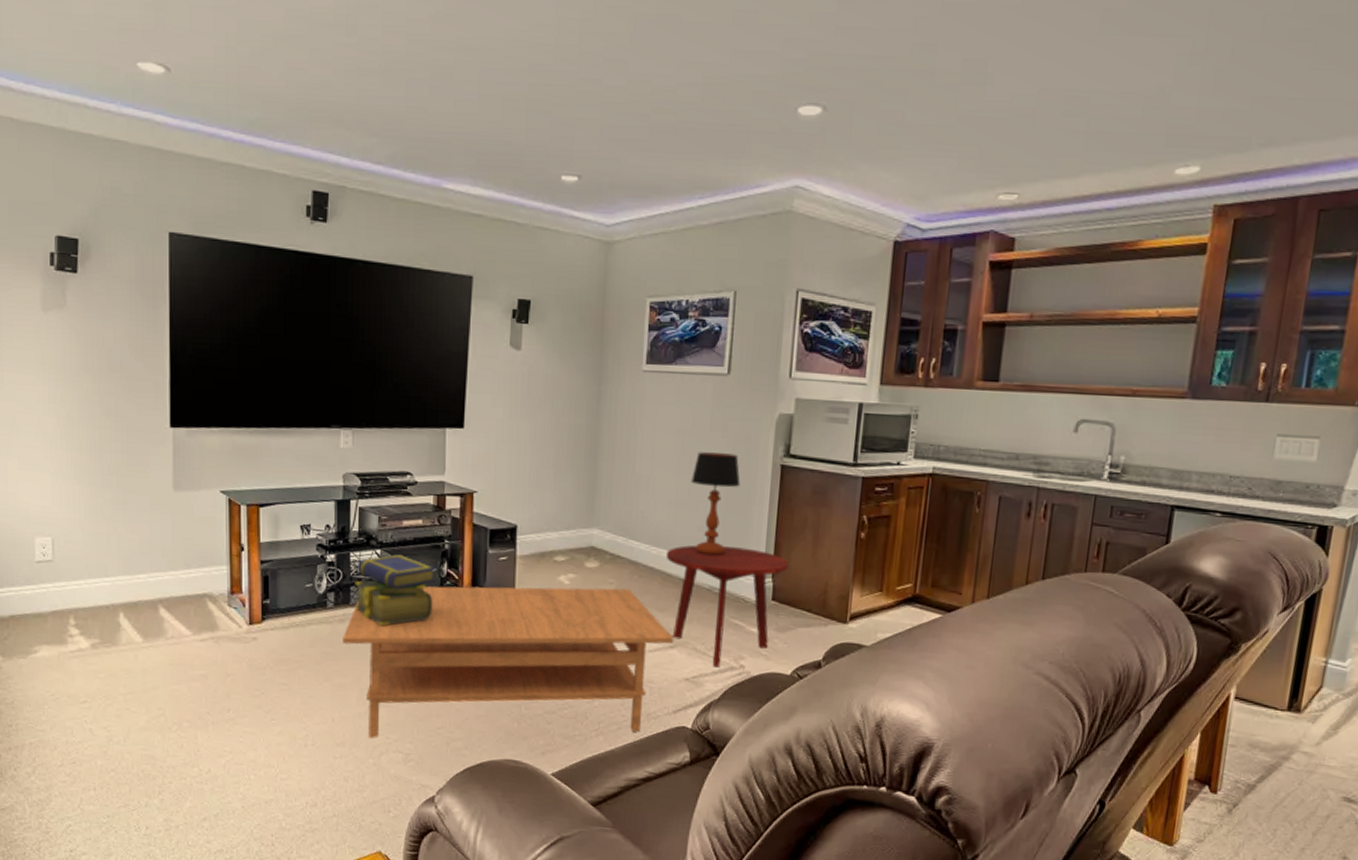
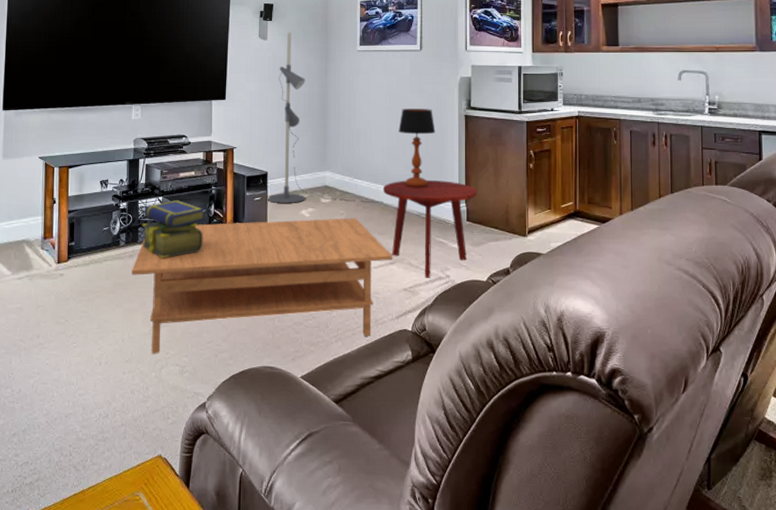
floor lamp: none [515,339,666,572] -> present [267,31,383,203]

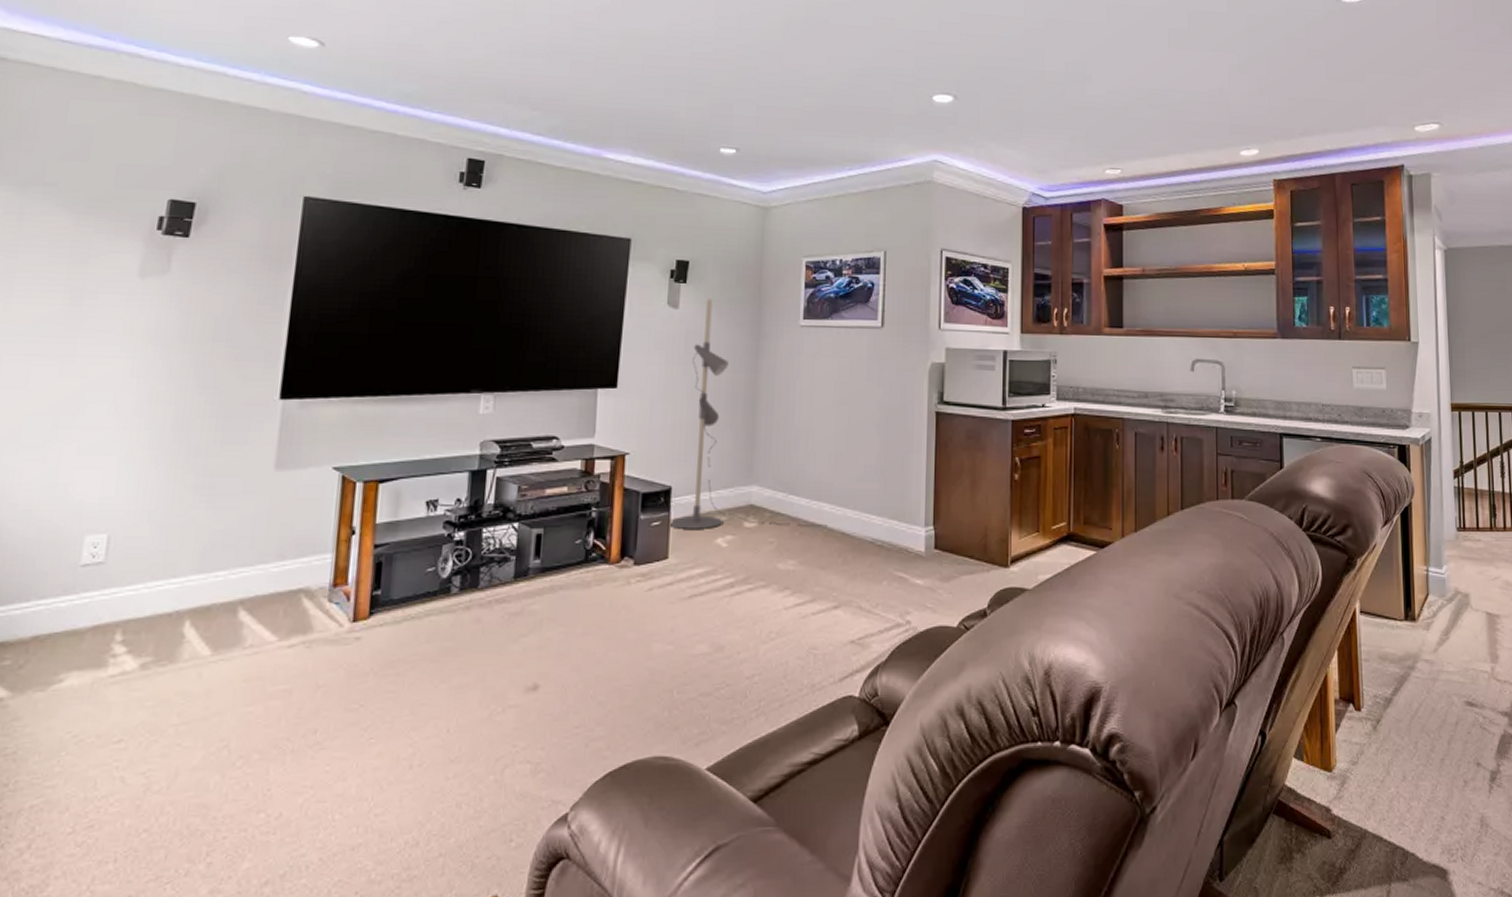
coffee table: present [132,218,392,354] -> none [466,548,837,748]
stack of books: present [141,200,206,259] -> none [483,527,582,611]
side table: present [382,180,478,278] -> none [827,496,949,626]
table lamp: present [398,109,436,188] -> none [850,402,898,507]

